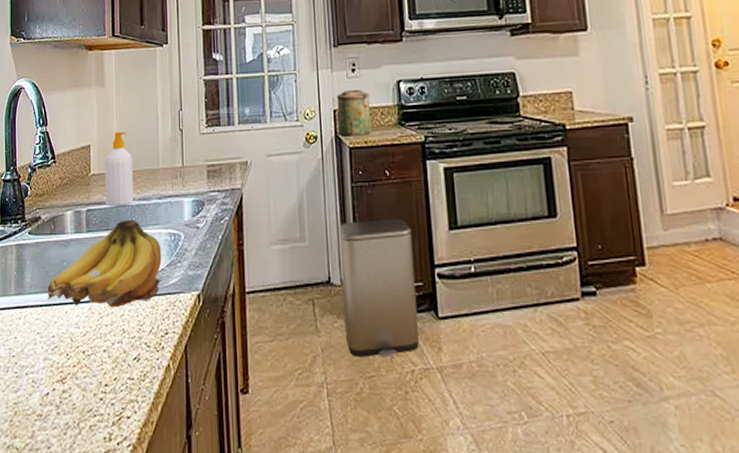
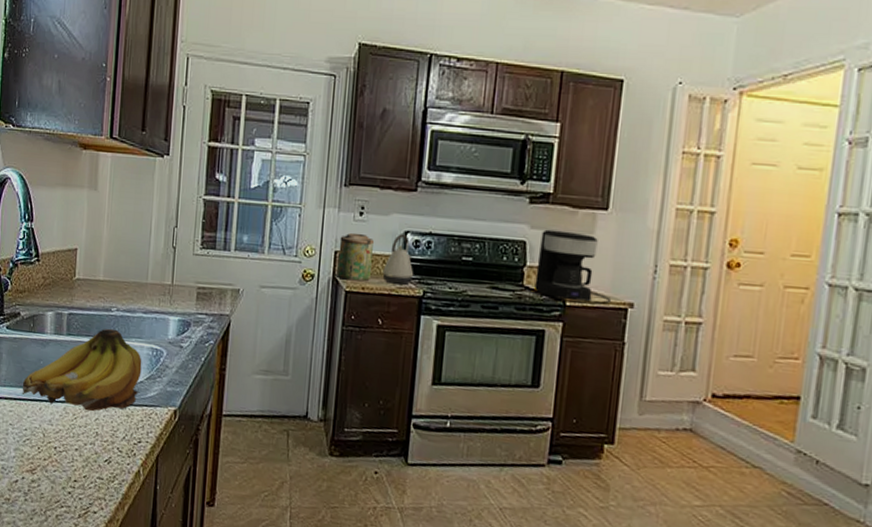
soap bottle: present [104,131,133,207] -> none [88,239,121,315]
pedal bin: present [338,219,420,358] -> none [314,363,395,494]
kettle: none [382,83,413,133] -> present [382,234,414,285]
coffee maker: none [509,56,611,126] -> present [512,229,612,305]

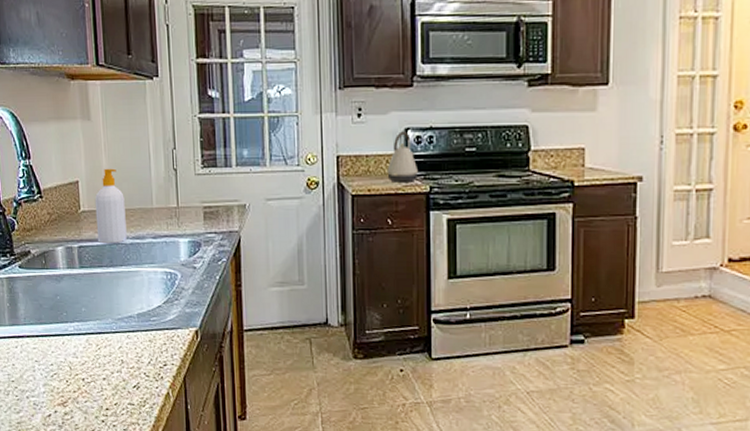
fruit: present [21,328,142,412] -> none [42,257,160,341]
soap bottle: none [88,239,121,315] -> present [94,168,127,244]
canister: present [335,232,375,282] -> none [340,135,377,184]
coffee maker: present [512,229,612,305] -> none [518,110,620,182]

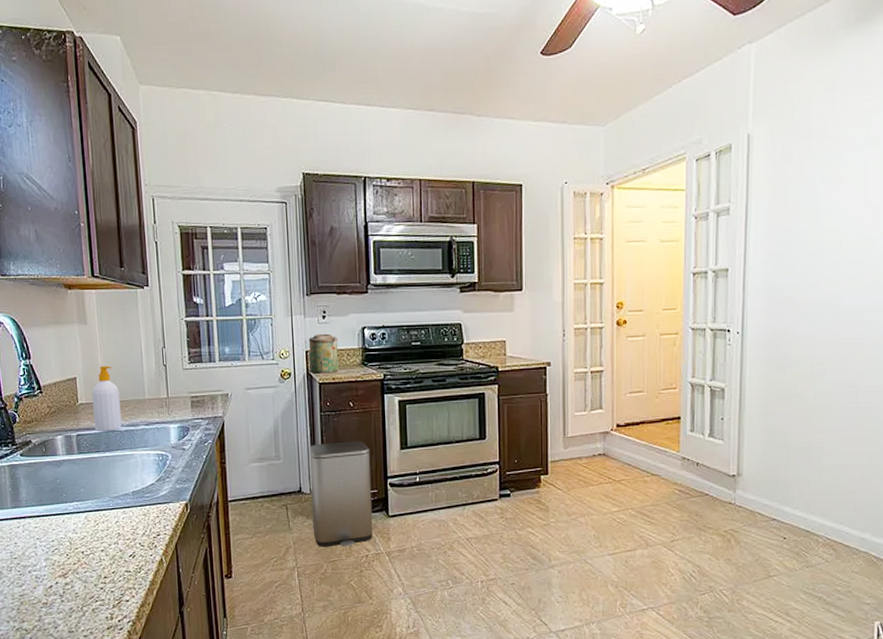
pedal bin: none [338,266,412,393] -> present [309,441,373,547]
canister: none [340,135,377,184] -> present [308,333,340,374]
kettle: present [387,131,419,182] -> none [348,330,374,372]

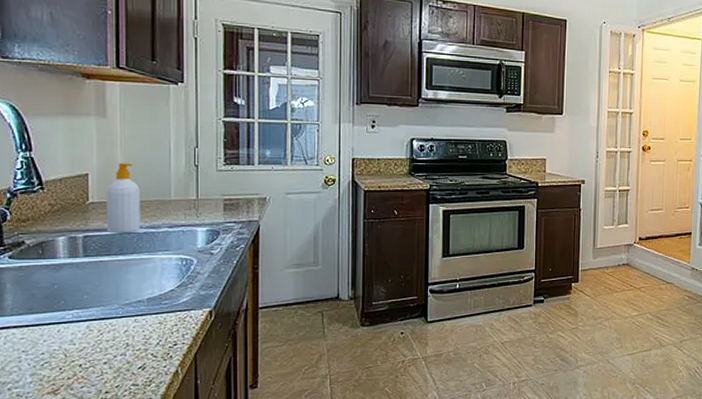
canister: present [308,333,340,374] -> none [354,142,386,182]
pedal bin: present [309,441,373,547] -> none [349,248,412,354]

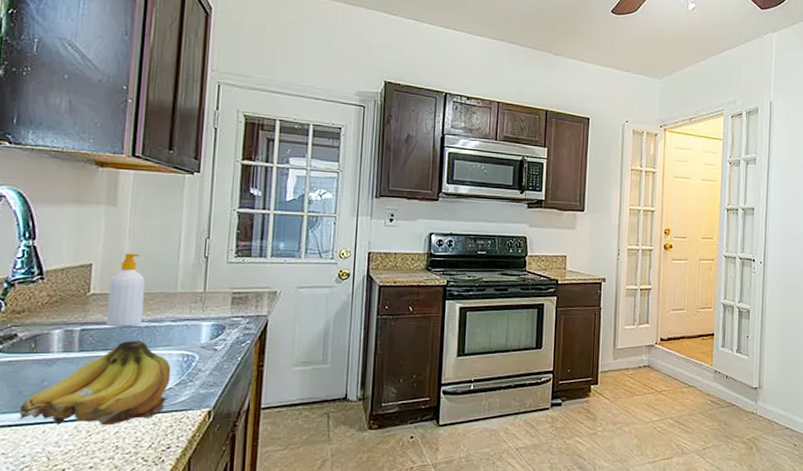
fruit: none [34,245,172,325] -> present [18,340,171,426]

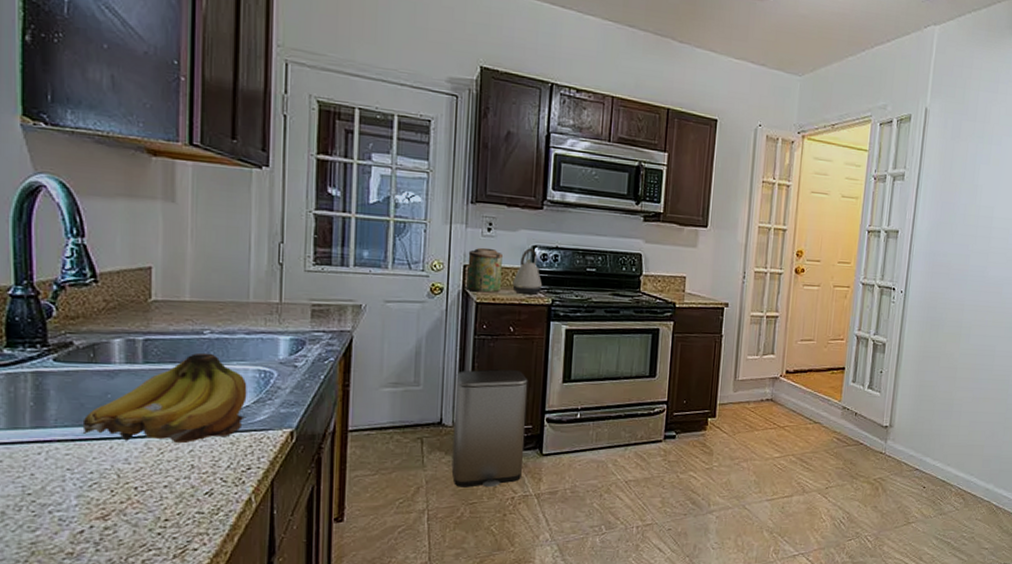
soap bottle: present [106,253,145,327] -> none [171,256,213,339]
pedal bin: none [355,346,426,459] -> present [451,369,528,488]
canister: none [369,236,404,277] -> present [465,247,504,293]
kettle: none [411,235,439,277] -> present [512,248,543,295]

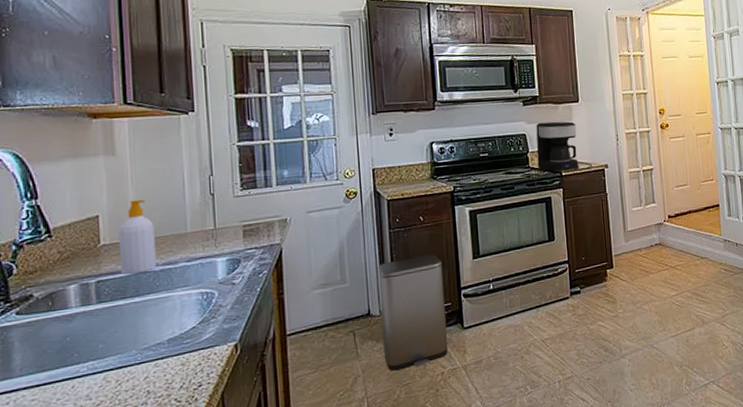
fruit: present [82,352,247,444] -> none [45,284,194,378]
soap bottle: none [171,256,213,339] -> present [118,199,157,276]
canister: present [465,247,504,293] -> none [375,150,408,191]
kettle: present [512,248,543,295] -> none [417,145,444,186]
coffee maker: none [631,243,712,306] -> present [521,121,593,174]

